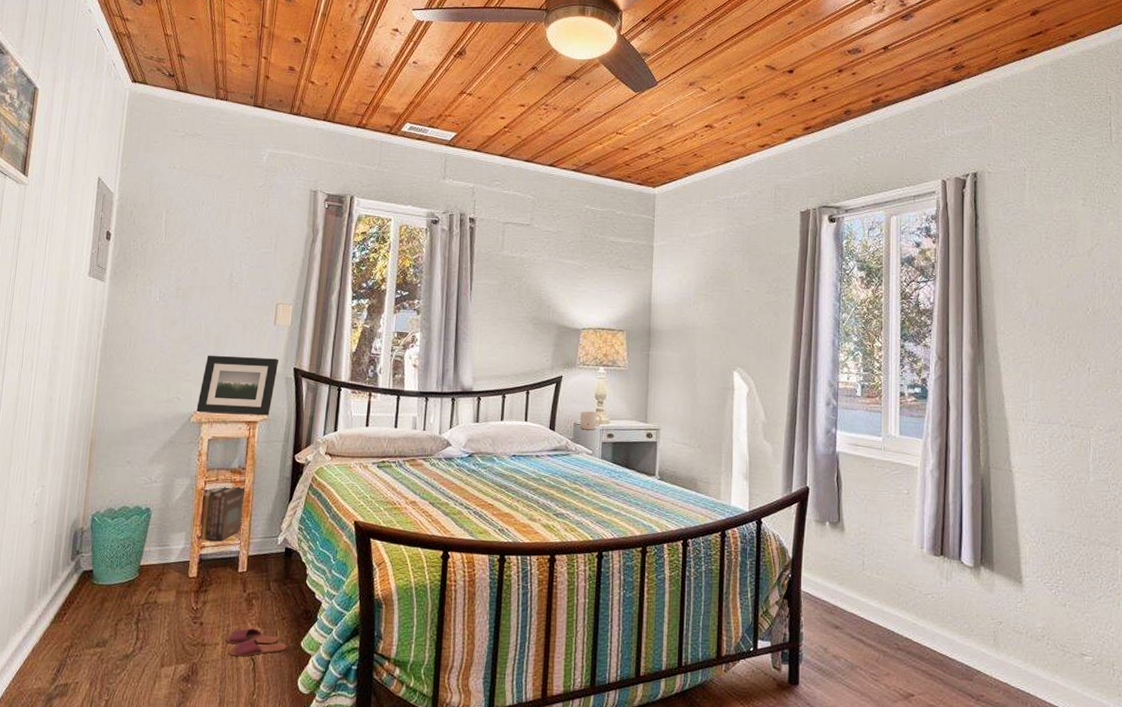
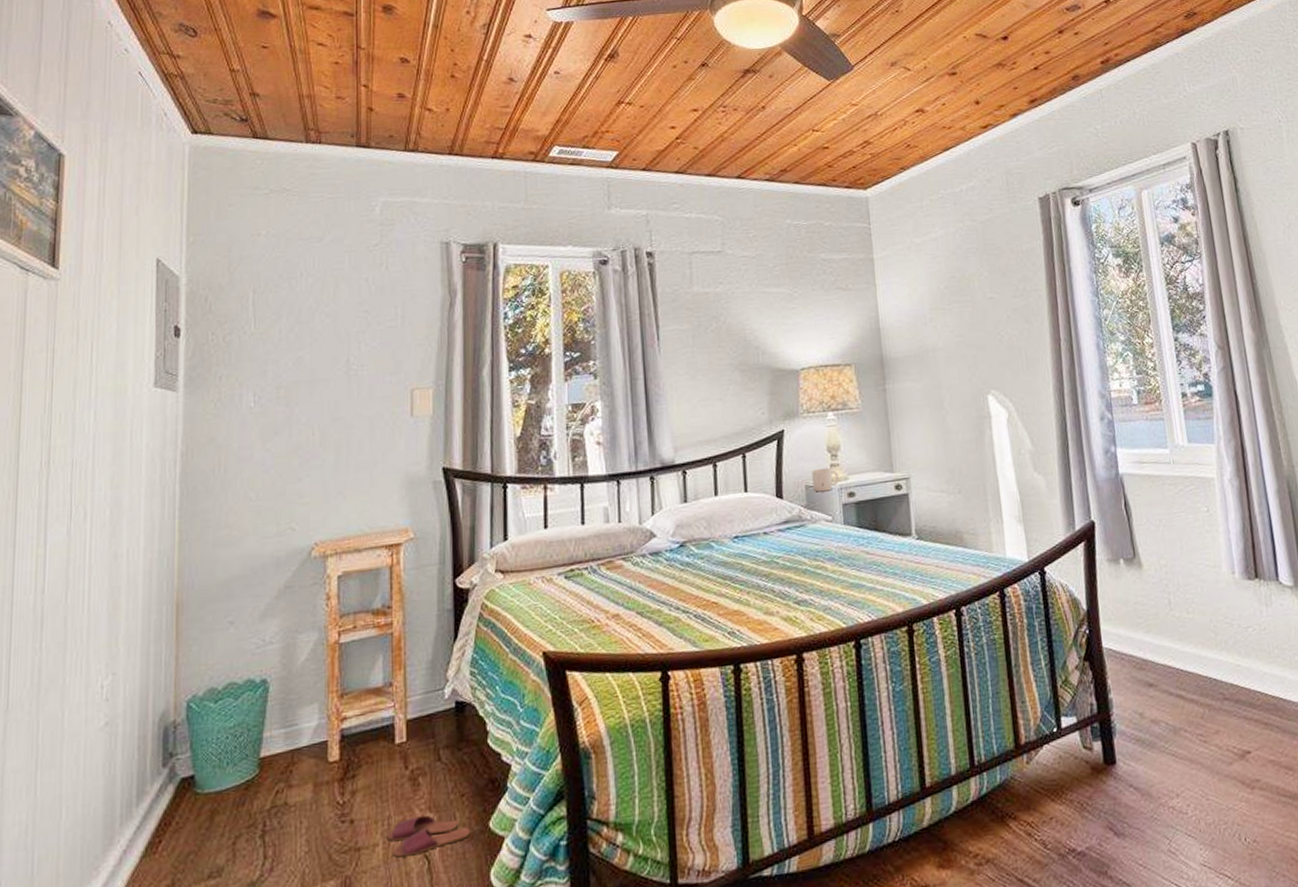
picture frame: present [196,355,278,416] -> none [318,459,421,544]
books: present [196,485,243,542] -> none [334,630,392,711]

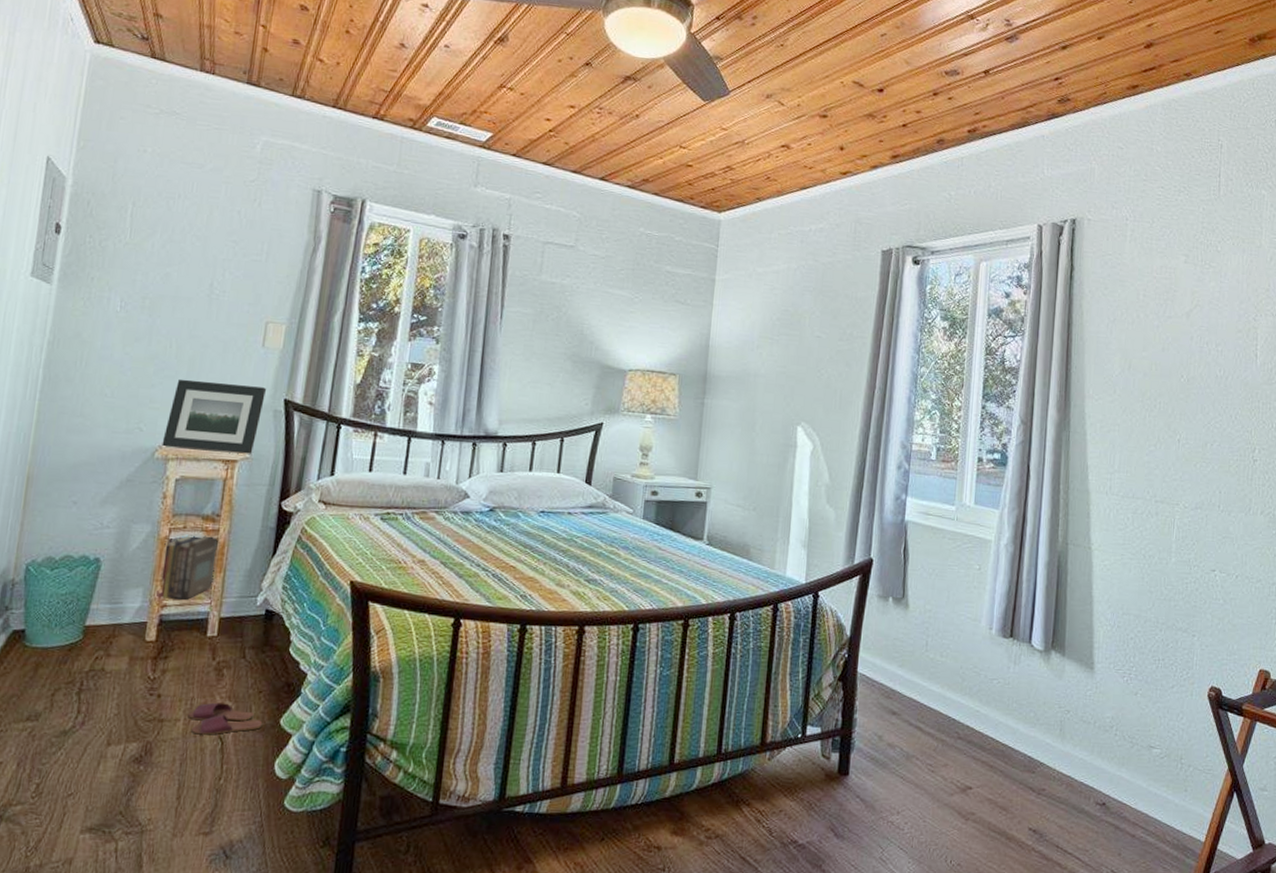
picture frame: none [318,459,421,544] -> present [162,379,266,454]
books: none [334,630,392,711] -> present [156,533,217,600]
mug: present [812,467,839,492] -> none [620,464,646,486]

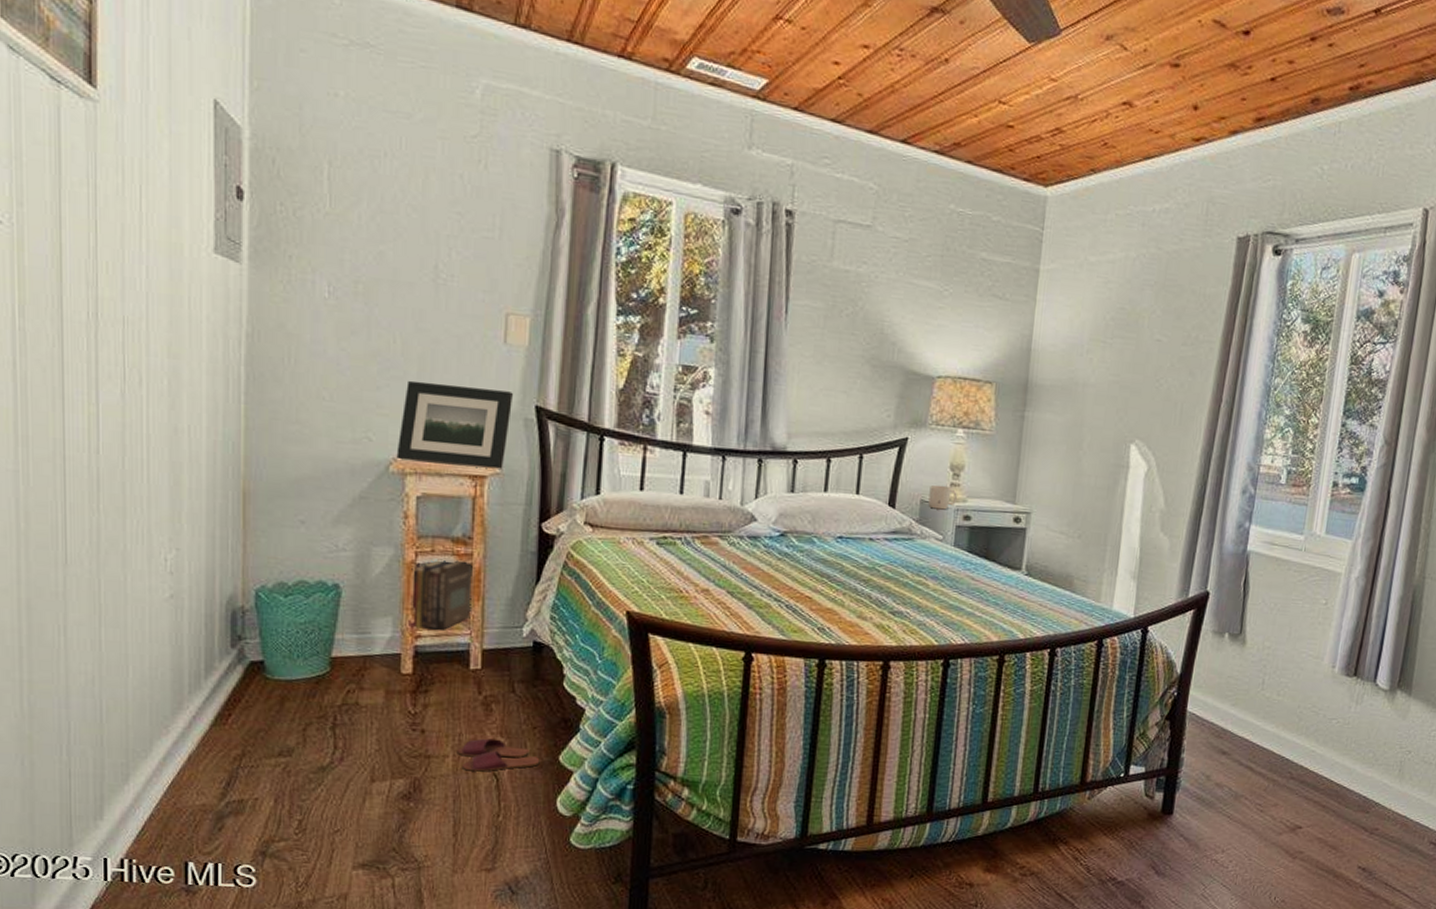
mug: none [620,464,646,486] -> present [928,484,957,510]

